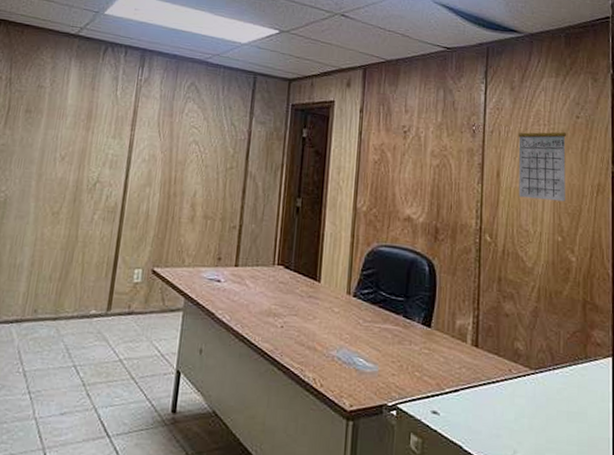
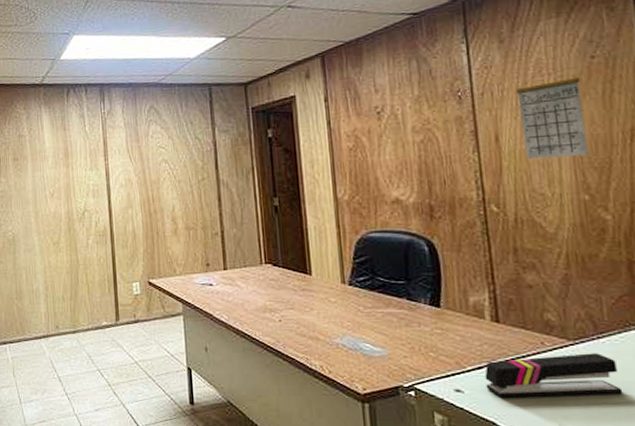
stapler: none [459,382,567,424] -> present [485,353,623,398]

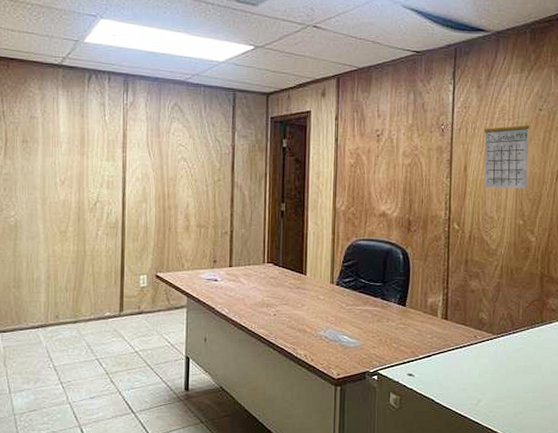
stapler: present [485,353,623,398] -> none [431,345,524,380]

